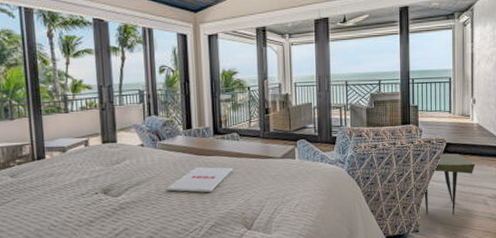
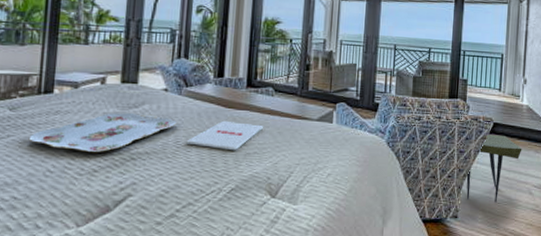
serving tray: none [31,168,156,207] -> present [28,112,177,153]

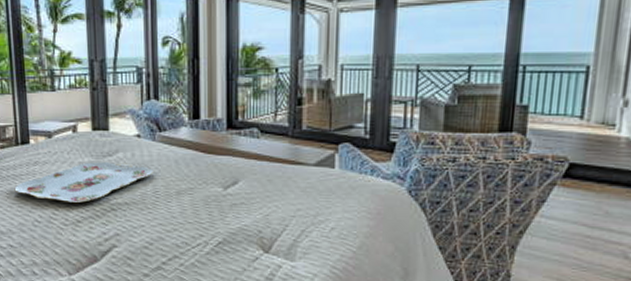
magazine: present [186,120,263,151] -> none [165,167,249,202]
side table: present [466,134,522,203] -> none [523,179,616,268]

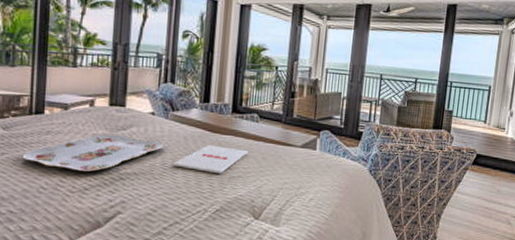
magazine: none [165,167,249,202] -> present [173,144,248,174]

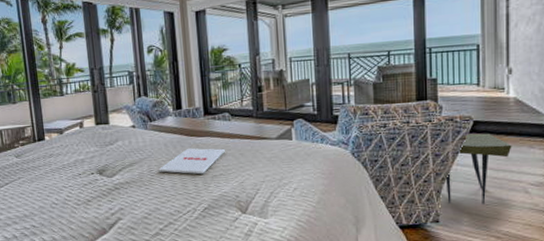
serving tray: present [22,134,164,173] -> none [34,149,148,186]
side table: none [445,165,504,231] -> present [445,133,512,205]

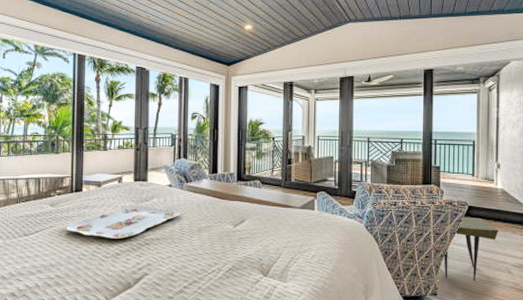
serving tray: none [34,149,148,186] -> present [66,206,180,240]
magazine: present [158,148,225,175] -> none [189,210,253,236]

